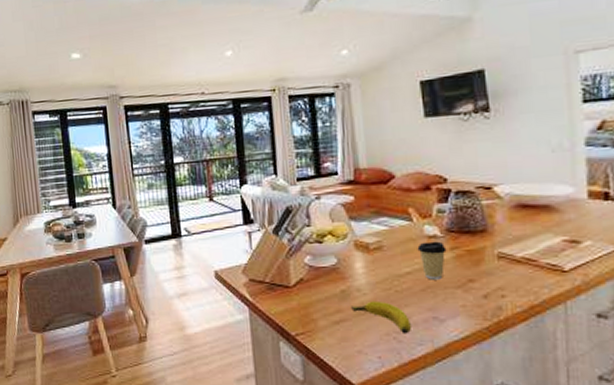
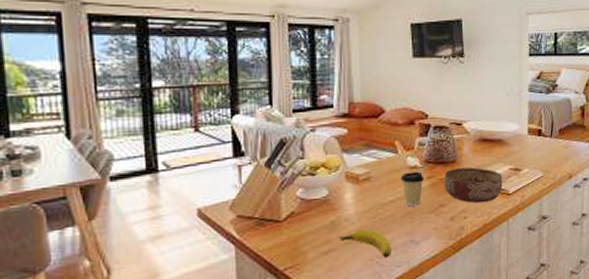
bowl: none [471,238,555,281] -> present [444,167,503,204]

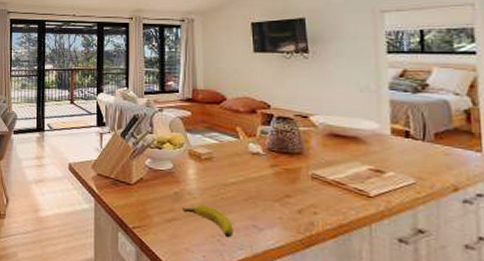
coffee cup: present [400,171,424,207] -> none [242,157,268,192]
bowl: present [444,167,503,204] -> none [289,160,361,202]

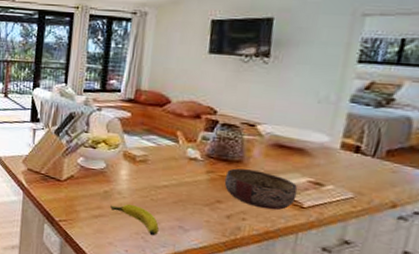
bowl: none [289,160,361,202] -> present [224,168,298,210]

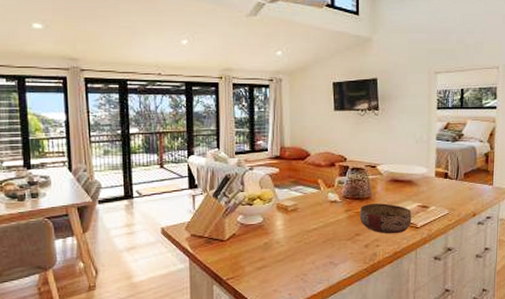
banana: present [110,203,159,236] -> none [271,250,314,276]

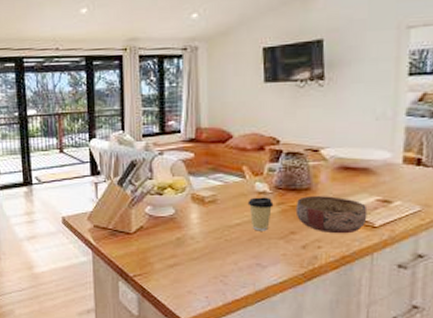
coffee cup: none [322,205,343,234] -> present [247,197,274,231]

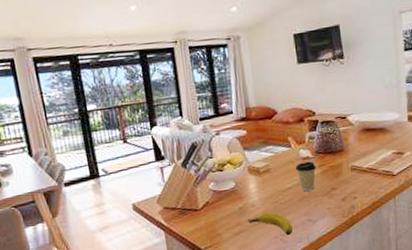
banana: none [185,248,236,278] -> present [248,212,293,236]
bowl: present [295,196,368,234] -> none [333,154,388,185]

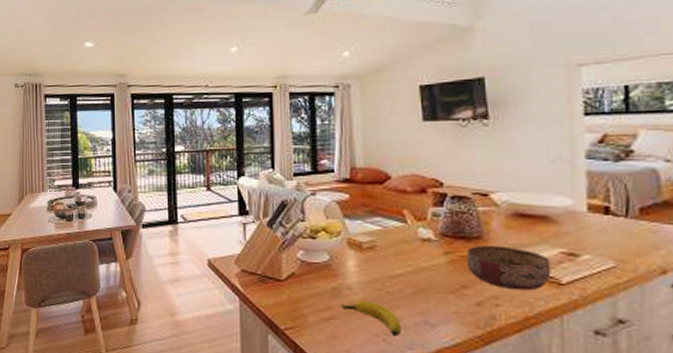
coffee cup: present [295,161,316,192] -> none [410,244,441,284]
bowl: none [333,154,388,185] -> present [466,246,551,291]

